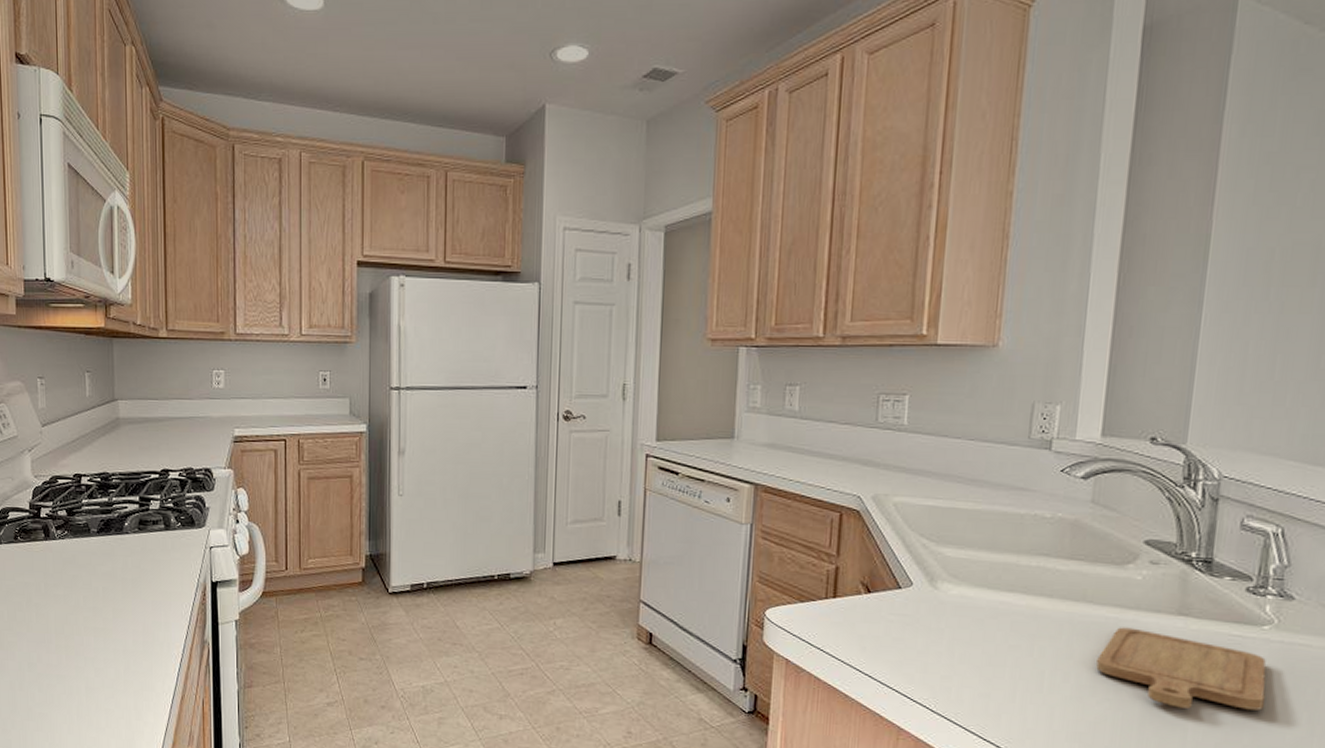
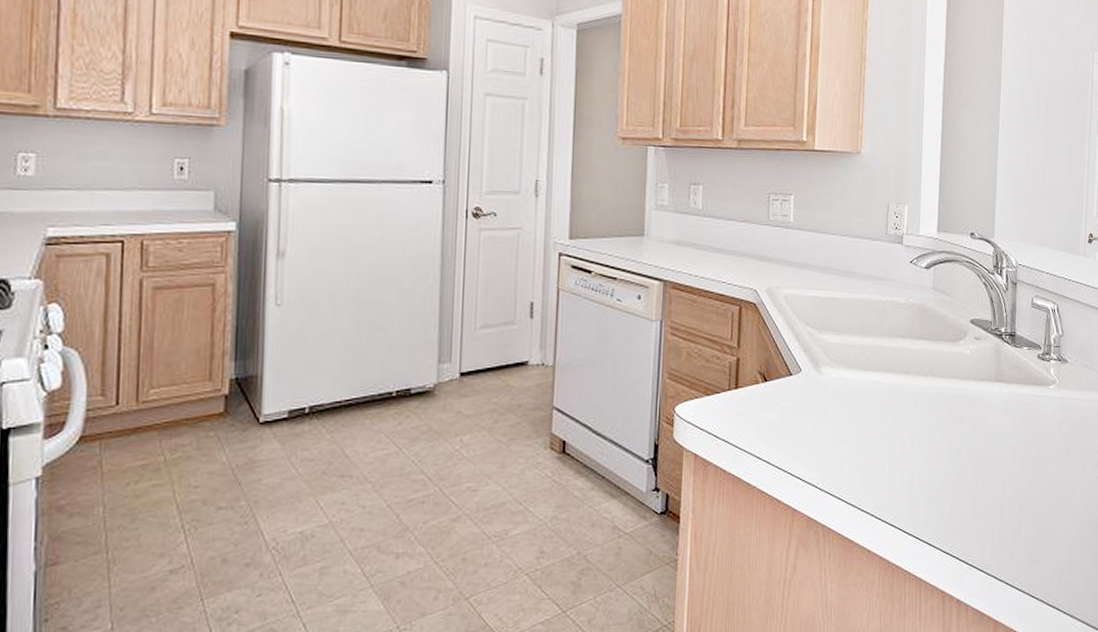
chopping board: present [1096,627,1266,711] -> none [942,395,1054,462]

